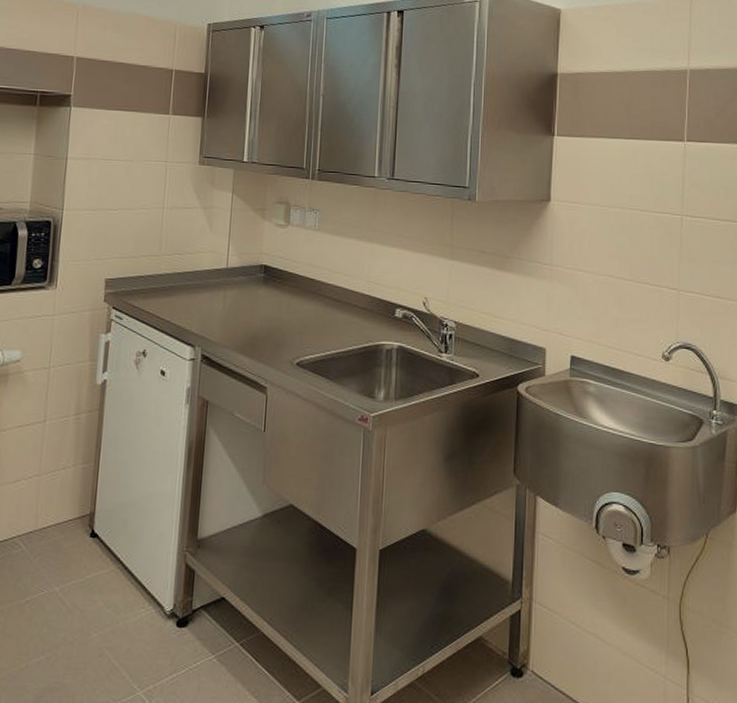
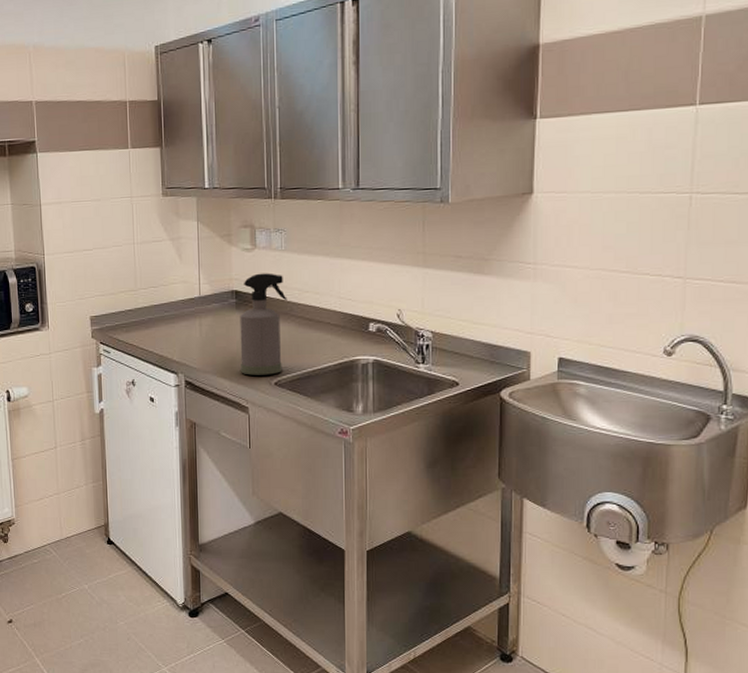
spray bottle: none [262,250,317,355] -> present [240,273,287,375]

